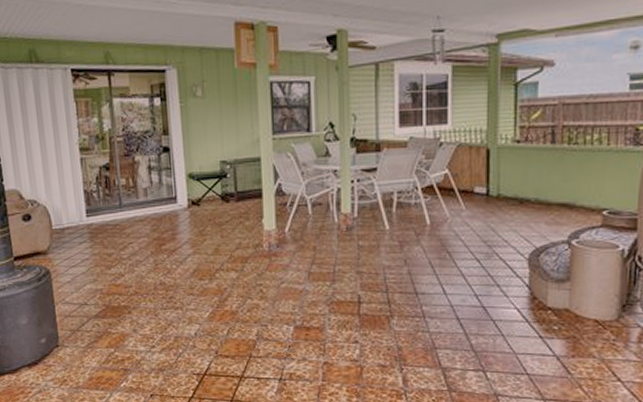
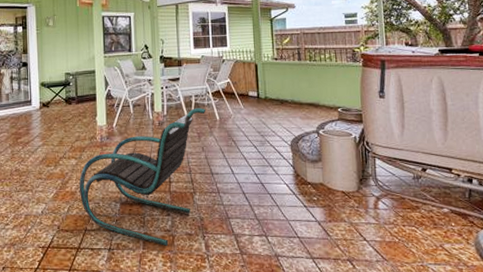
lounge chair: none [241,208,413,378] -> present [79,108,206,246]

